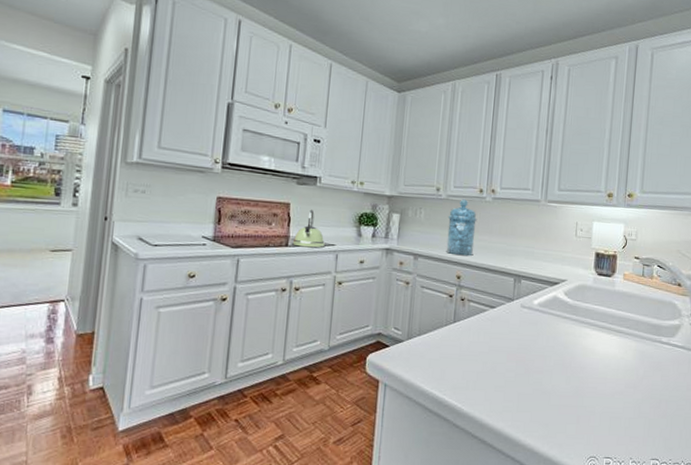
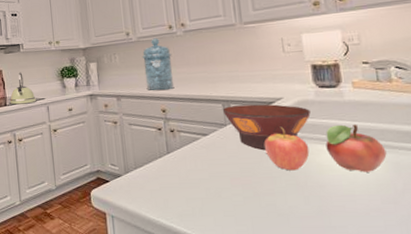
bowl: none [513,281,587,329] -> present [222,104,311,151]
fruit: none [542,307,579,351] -> present [263,126,310,171]
fruit: none [592,312,637,358] -> present [326,124,387,172]

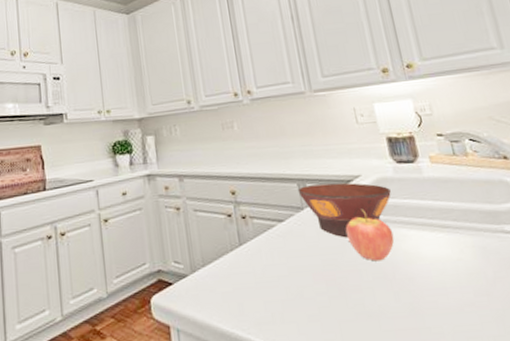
kettle: present [9,72,36,105] -> none [49,147,83,189]
canister: present [142,38,175,91] -> none [206,107,244,169]
fruit: present [326,124,387,172] -> none [408,203,473,260]

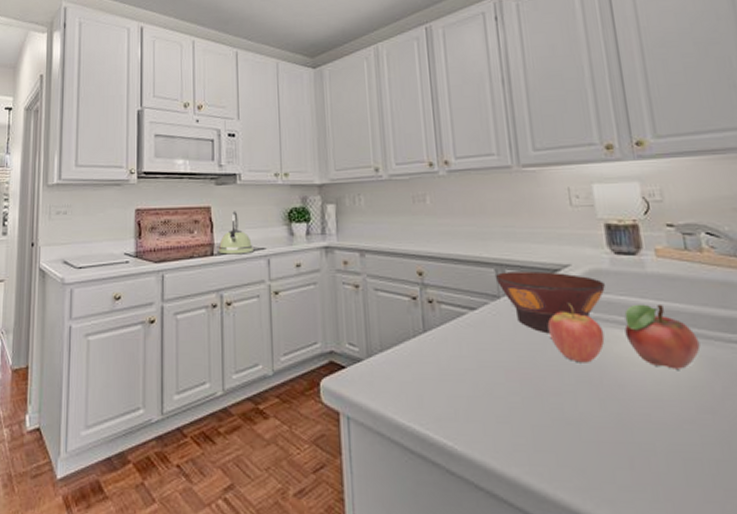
kettle: none [49,147,83,189] -> present [218,211,254,255]
fruit: none [408,203,473,260] -> present [624,304,701,369]

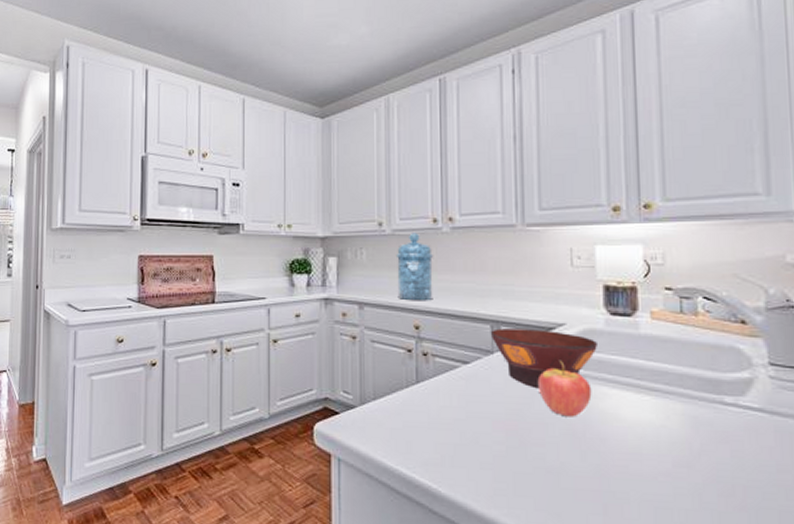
kettle: present [218,211,254,255] -> none [219,260,254,303]
canister: none [394,177,435,247] -> present [395,233,434,301]
fruit: present [624,304,701,369] -> none [612,363,684,426]

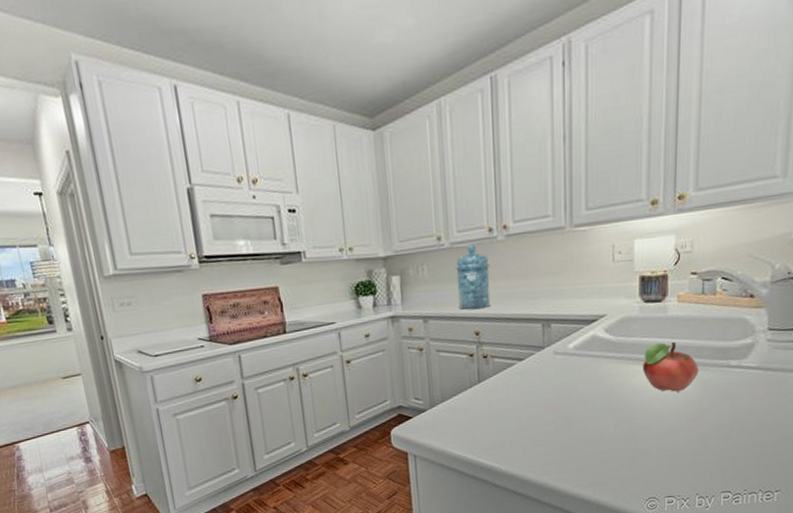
bowl: present [490,328,597,389] -> none [541,322,632,375]
fruit: present [537,360,592,417] -> none [581,347,626,395]
fruit: none [612,363,684,426] -> present [643,341,699,392]

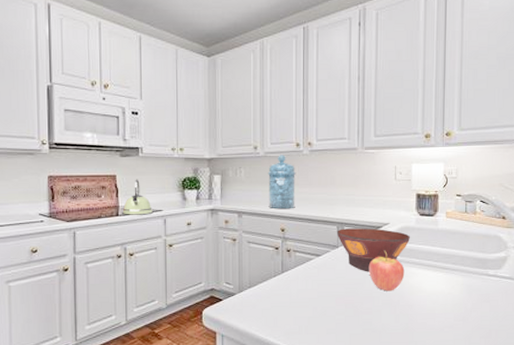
kettle: none [289,289,324,332] -> present [122,179,152,215]
bowl: none [541,322,632,375] -> present [336,228,410,272]
fruit: none [581,347,626,395] -> present [368,250,405,291]
fruit: present [643,341,699,392] -> none [418,250,464,294]

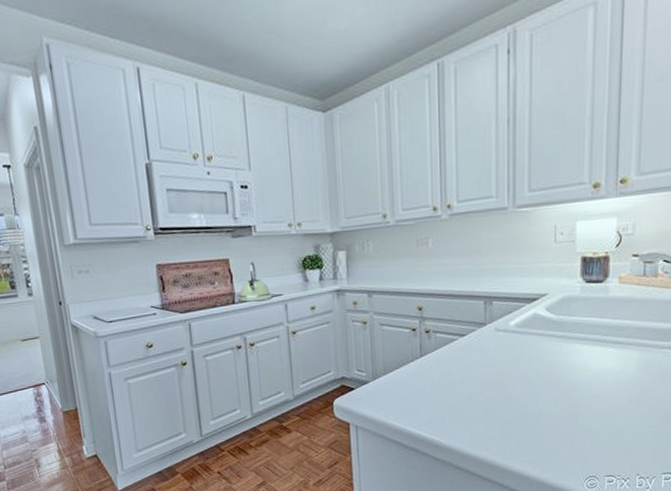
canister: present [267,155,297,209] -> none [399,222,434,286]
bowl: present [336,228,410,272] -> none [483,301,573,352]
fruit: present [368,250,405,291] -> none [522,325,567,372]

